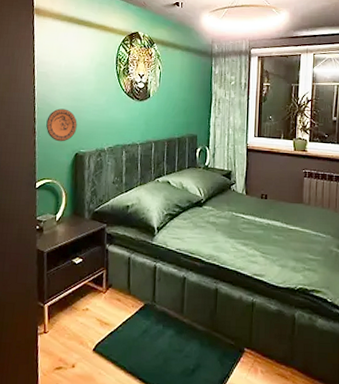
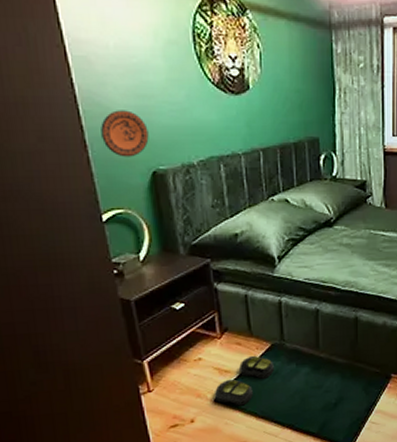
slippers: none [94,312,145,359] -> present [215,355,274,406]

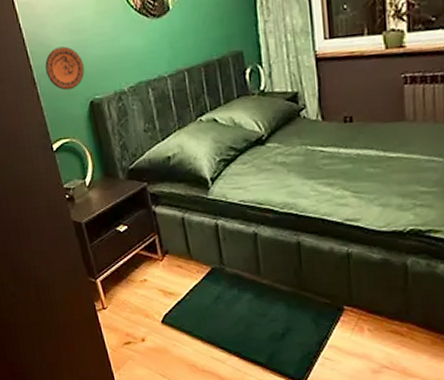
slippers: present [215,355,274,406] -> none [161,278,216,329]

